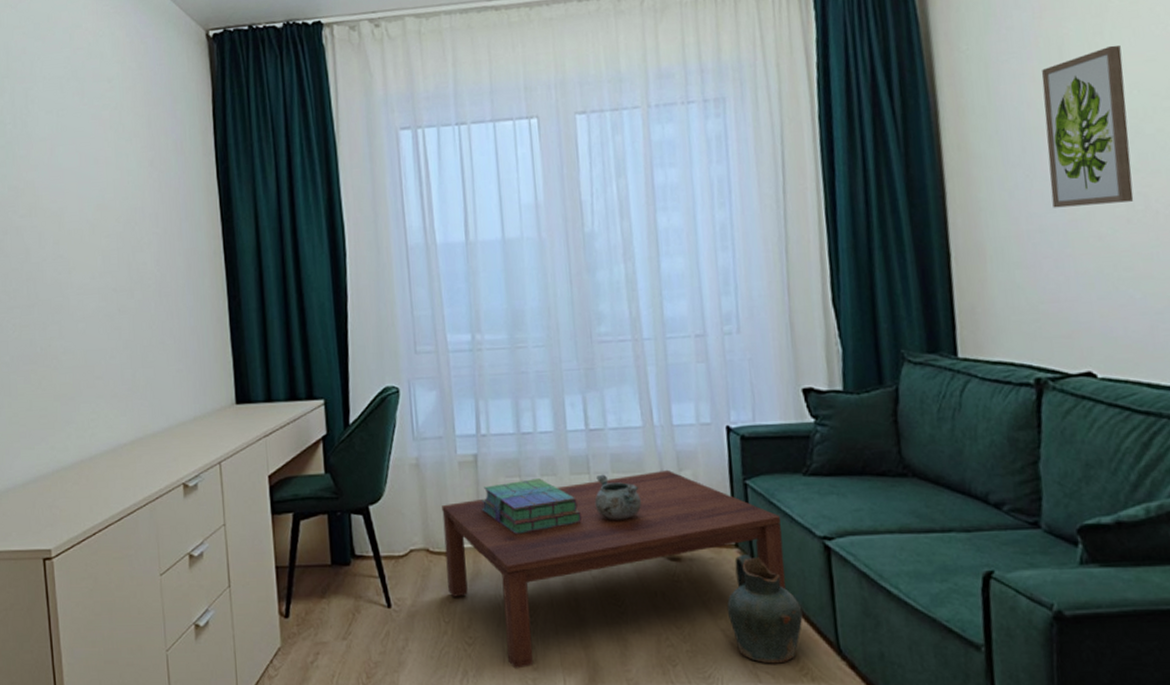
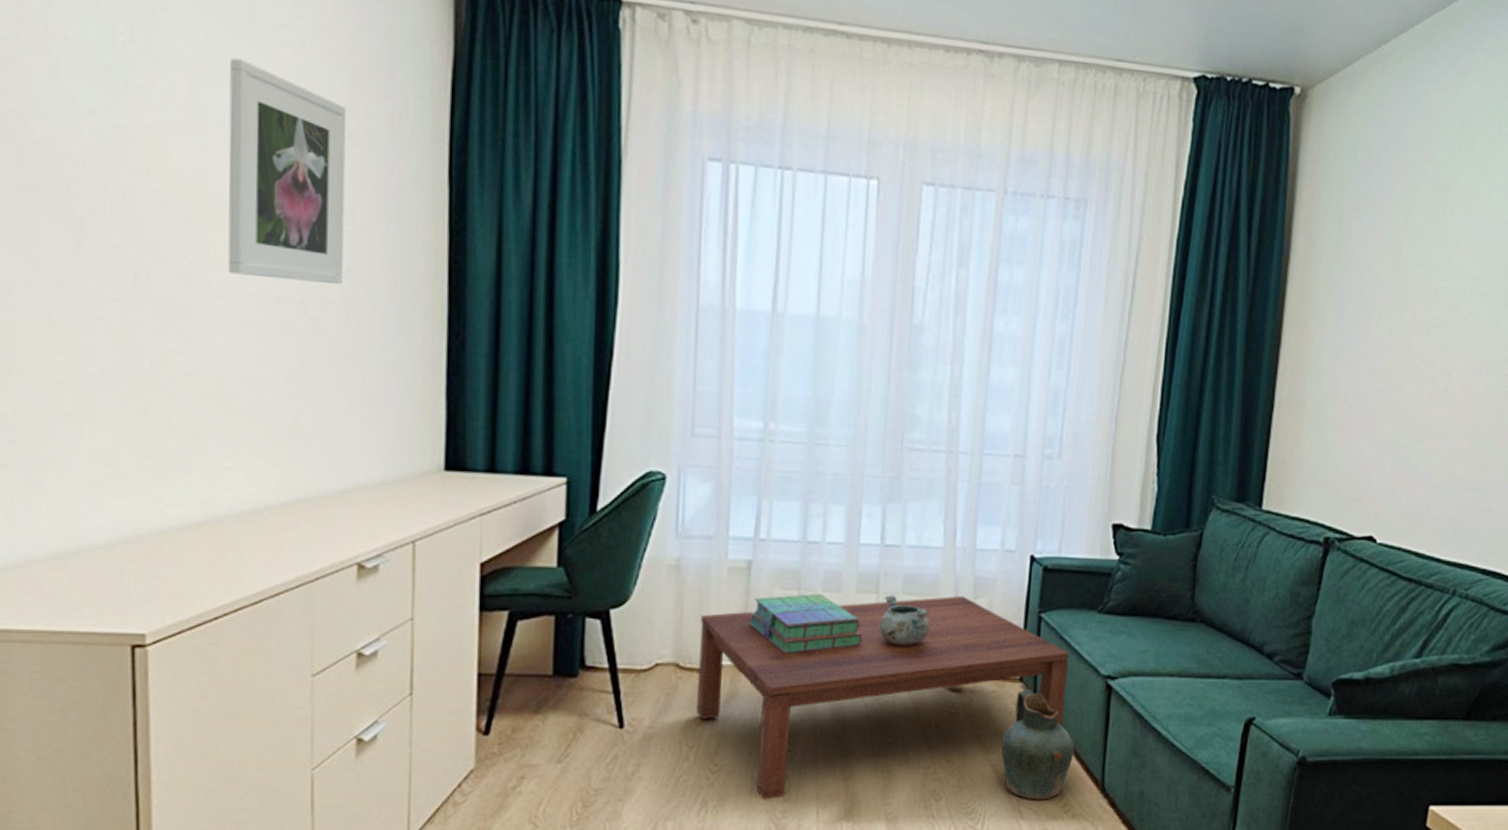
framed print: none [73,124,155,277] -> present [228,58,347,285]
wall art: present [1041,45,1134,208] -> none [1371,222,1457,379]

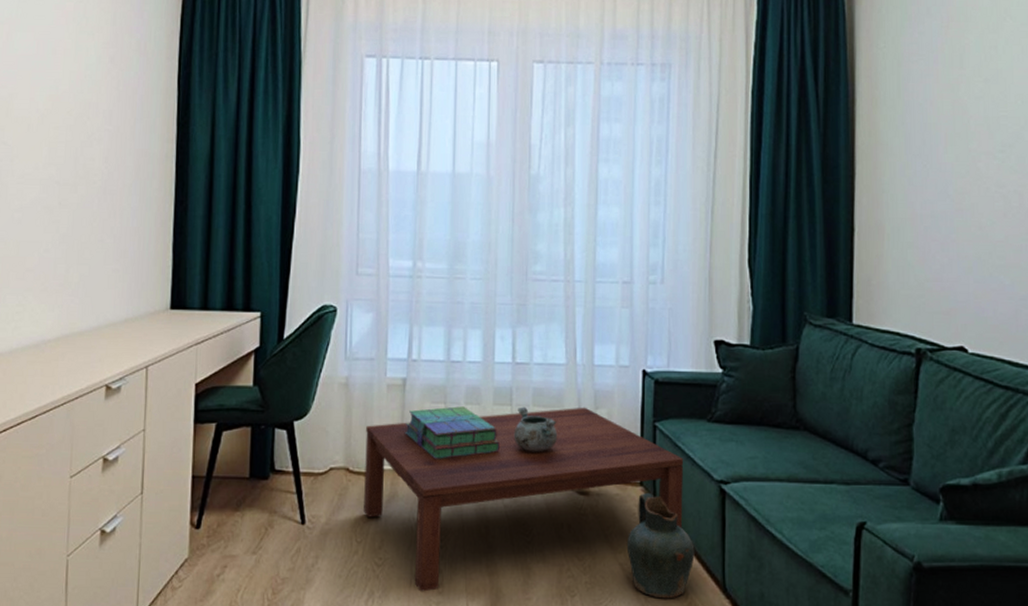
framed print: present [228,58,347,285] -> none [25,12,109,170]

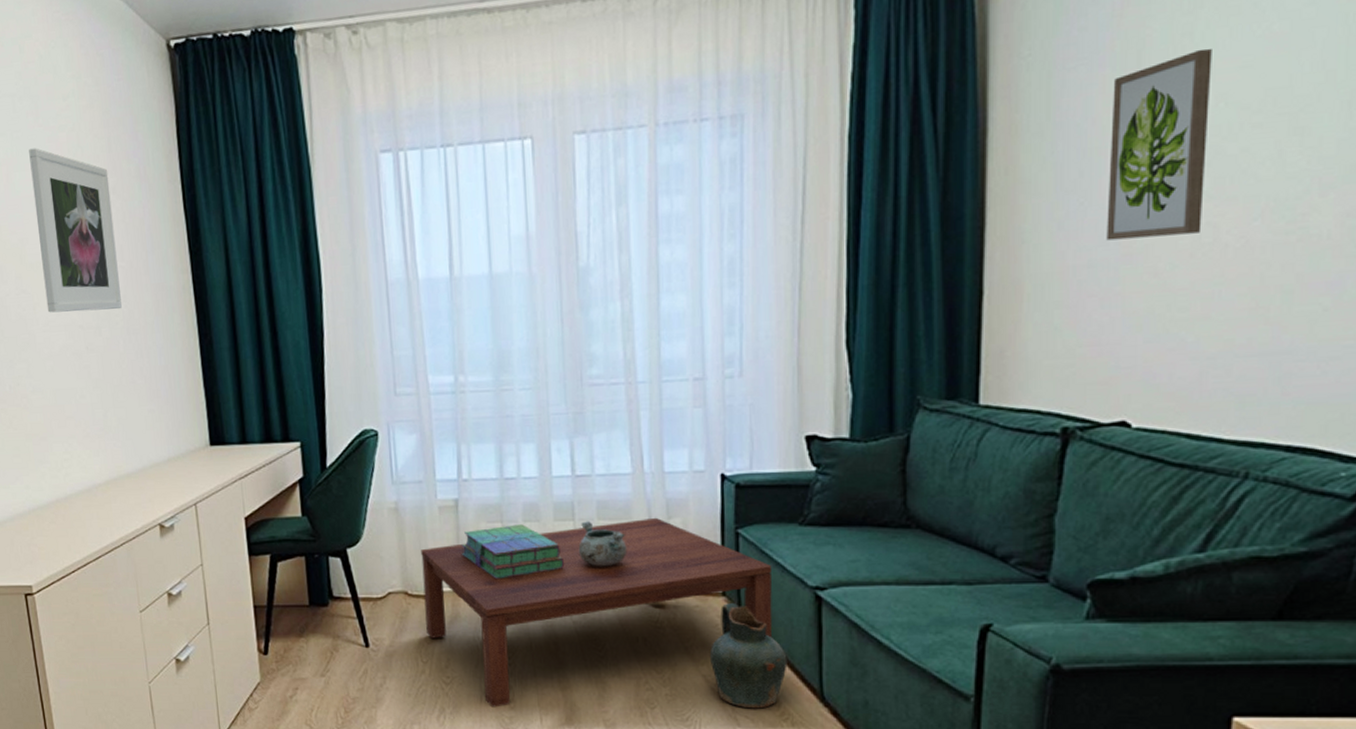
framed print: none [25,12,109,170] -> present [29,148,122,313]
wall art: none [943,59,1011,198] -> present [1106,48,1212,241]

